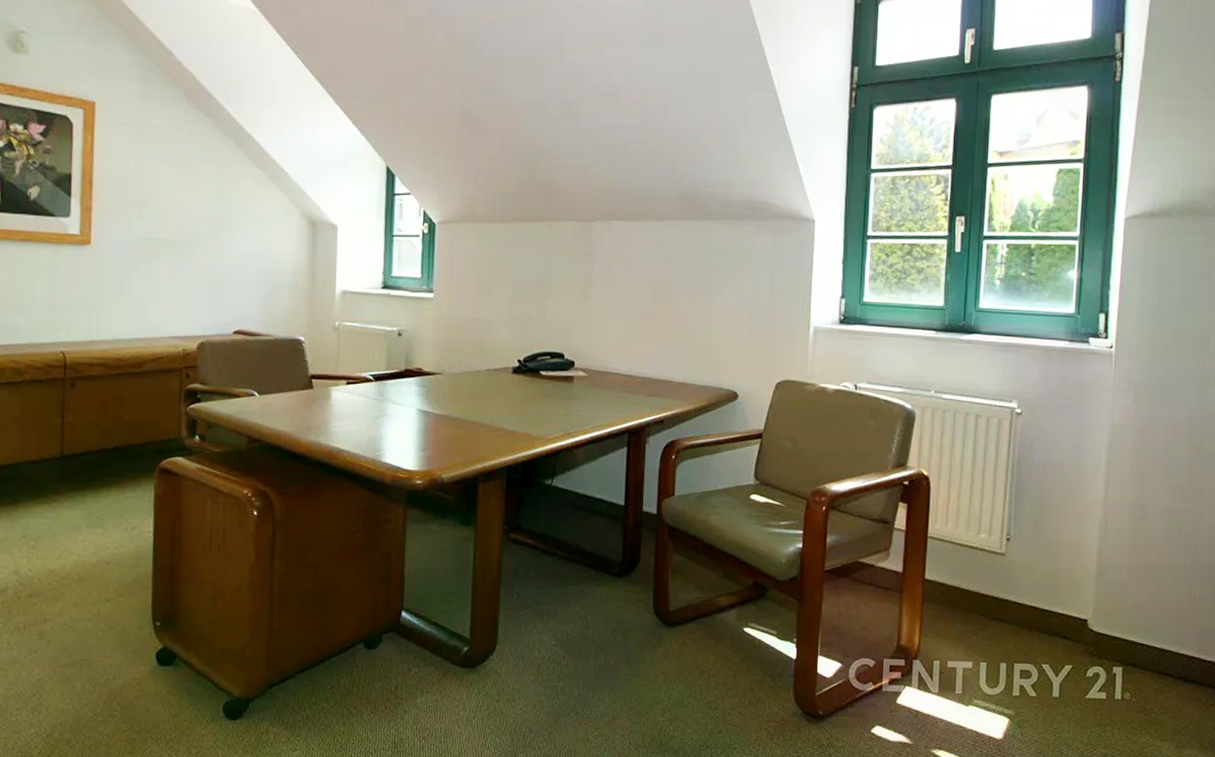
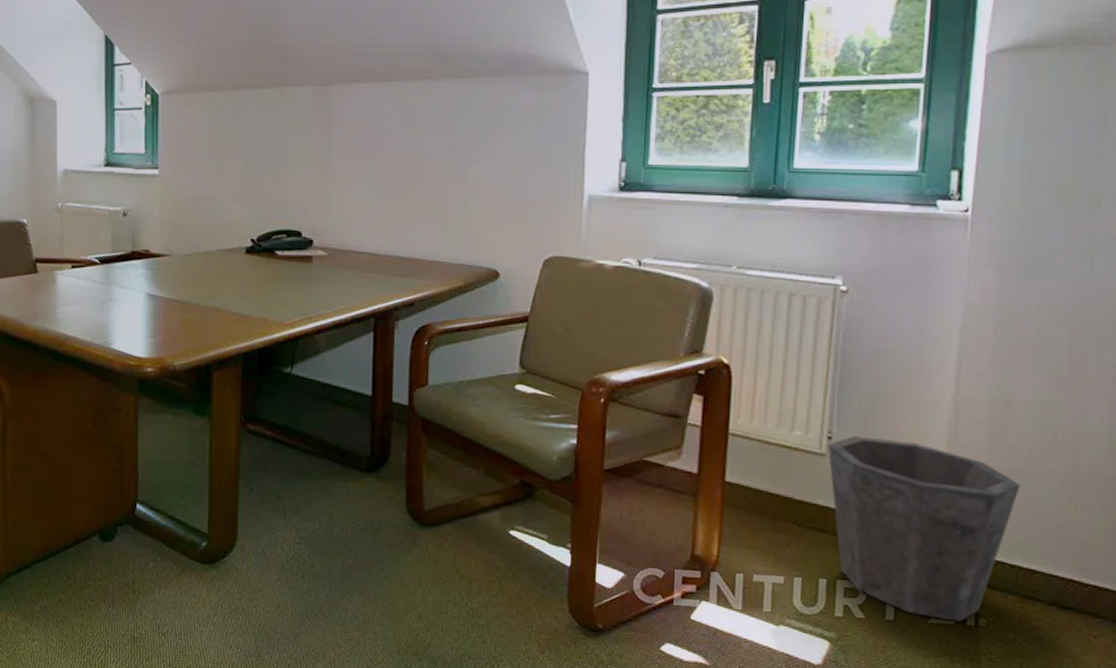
waste bin: none [1007,538,1154,696] -> present [828,436,1021,622]

